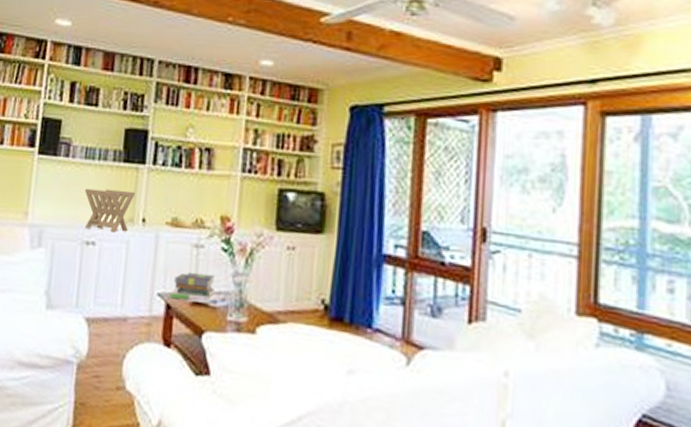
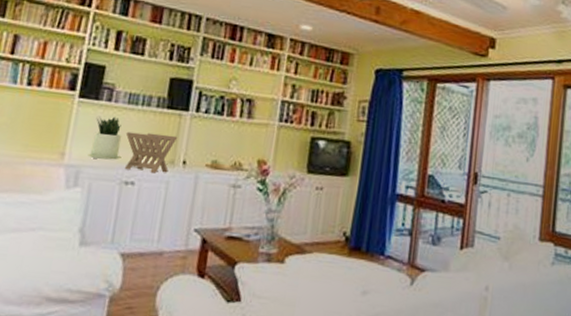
planter: none [49,174,81,219] -> present [88,117,122,160]
books: present [170,272,216,302] -> none [206,209,250,236]

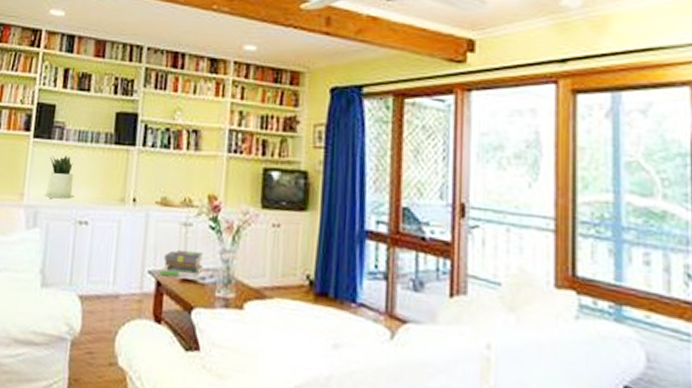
magazine rack: present [125,131,178,173] -> none [77,170,127,212]
books: none [206,209,250,236] -> present [160,249,204,279]

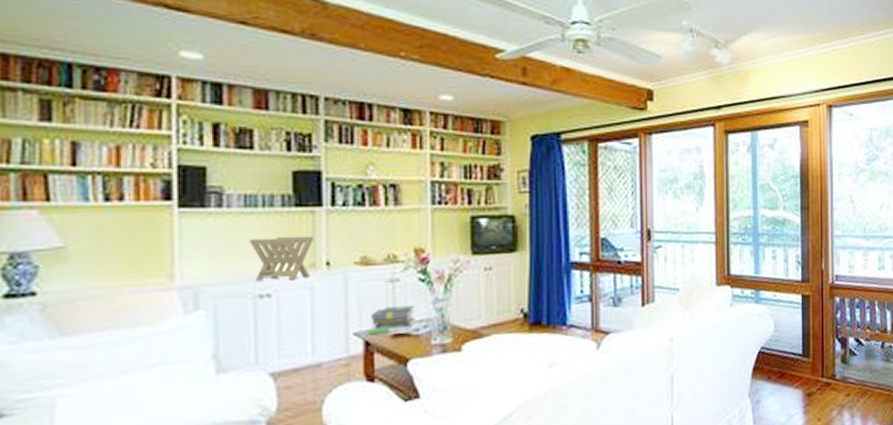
planter: present [44,156,74,200] -> none [205,225,247,274]
magazine rack: none [77,170,127,212] -> present [248,236,315,282]

